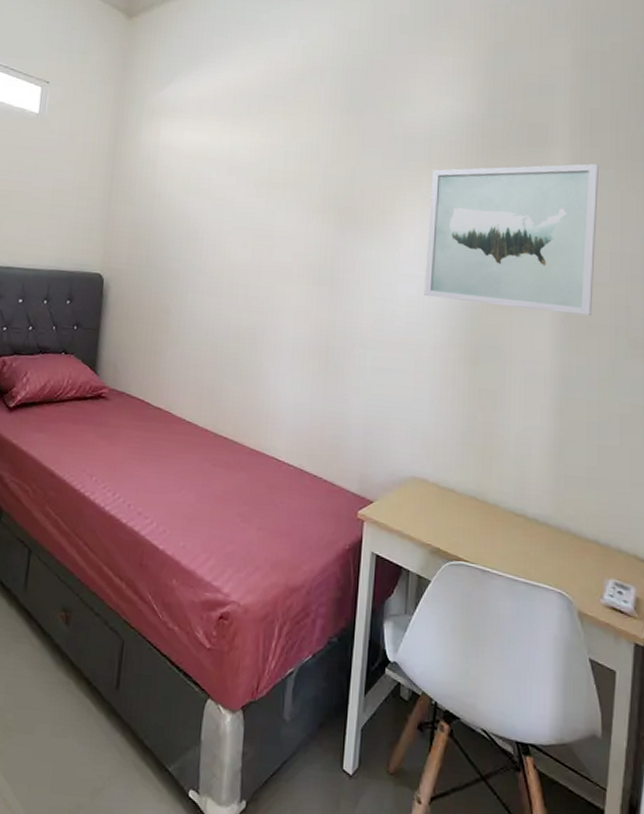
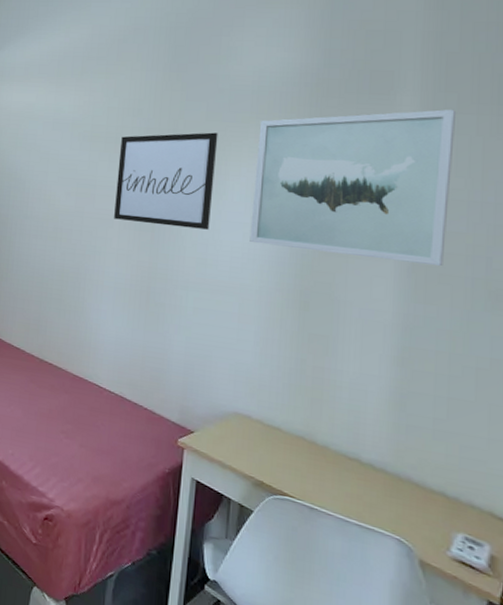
wall art: none [292,180,394,284] -> present [114,132,218,230]

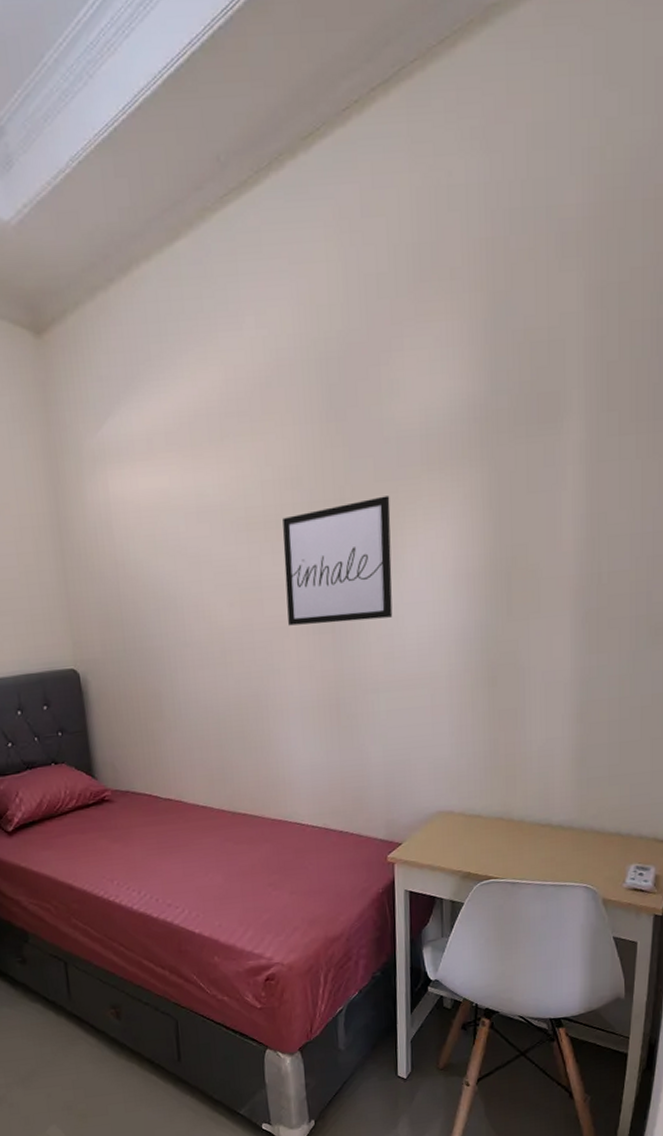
wall art: present [250,109,457,267] -> none [432,430,618,623]

